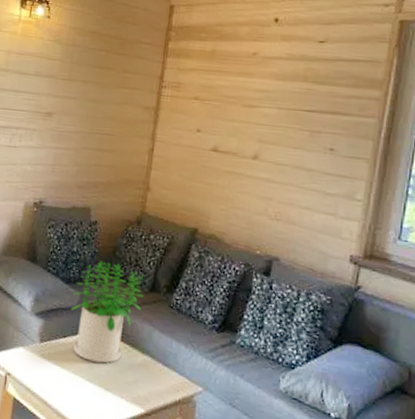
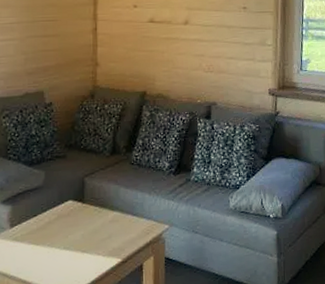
potted plant: present [71,260,144,363] -> none [38,137,106,231]

